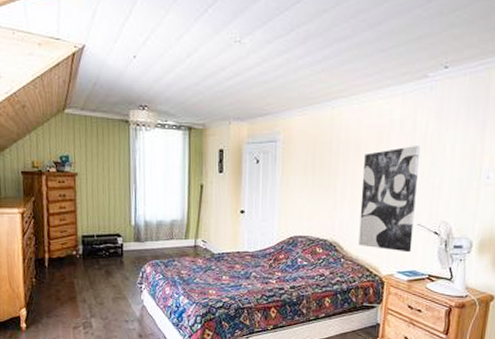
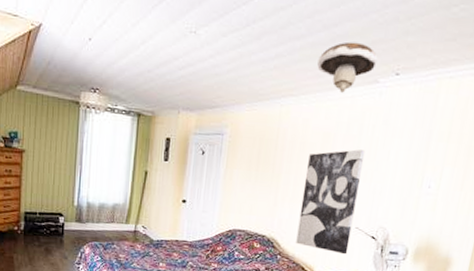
mushroom: none [365,39,425,90] -> present [317,41,378,93]

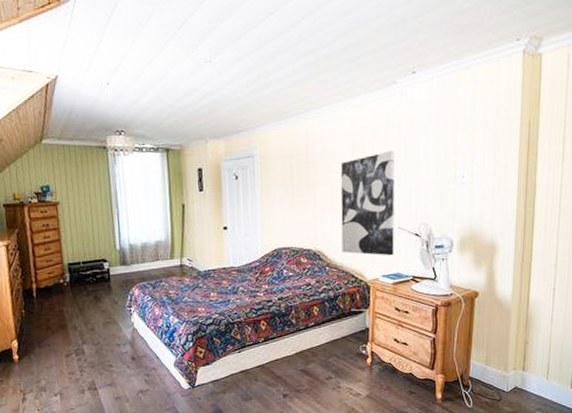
mushroom: present [317,41,378,93] -> none [335,47,392,98]

